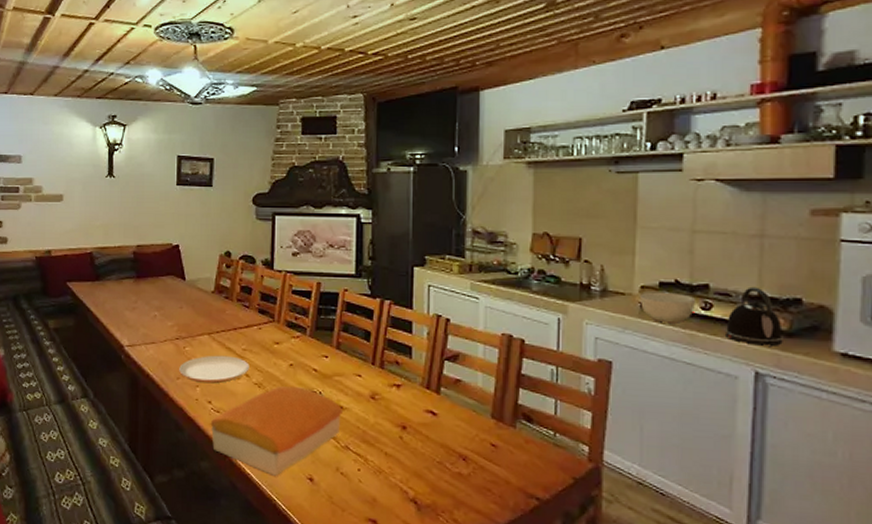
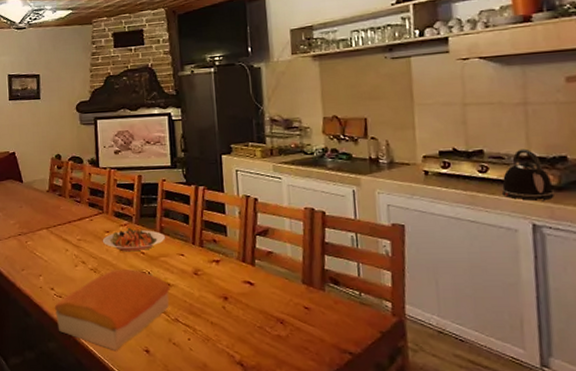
plate: present [179,355,250,384] -> none [23,246,85,272]
salad: none [270,340,343,368] -> present [102,227,166,252]
bowl: present [639,291,696,324] -> none [422,159,474,187]

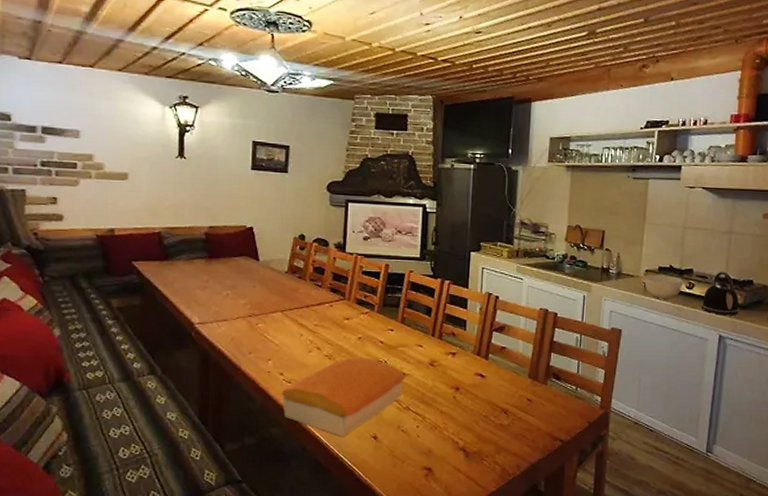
salad: present [102,227,166,252] -> none [340,315,407,341]
bowl: none [422,159,474,187] -> present [643,274,684,299]

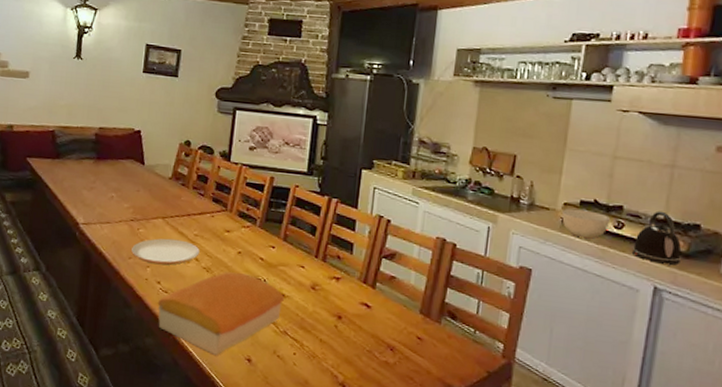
plate: none [251,330,321,357] -> present [131,238,200,266]

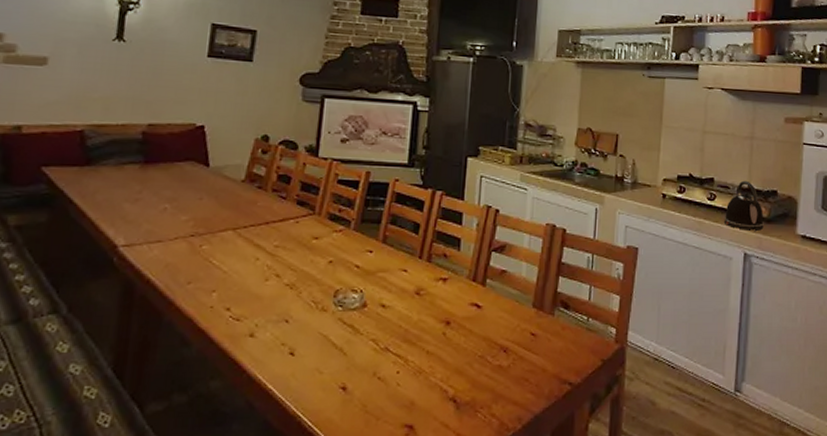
plate: present [131,238,200,266] -> none [191,253,282,287]
bread loaf: present [157,271,285,355] -> none [226,286,386,389]
bowl: present [561,208,611,239] -> none [661,184,704,212]

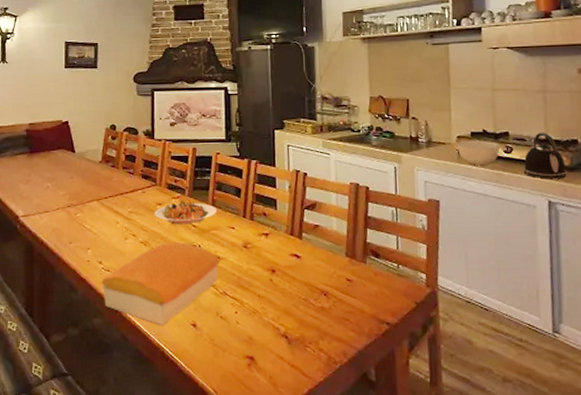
bread loaf: none [226,286,386,389] -> present [101,242,221,325]
salad: none [307,234,389,265] -> present [154,200,218,225]
bowl: none [661,184,704,212] -> present [456,140,500,166]

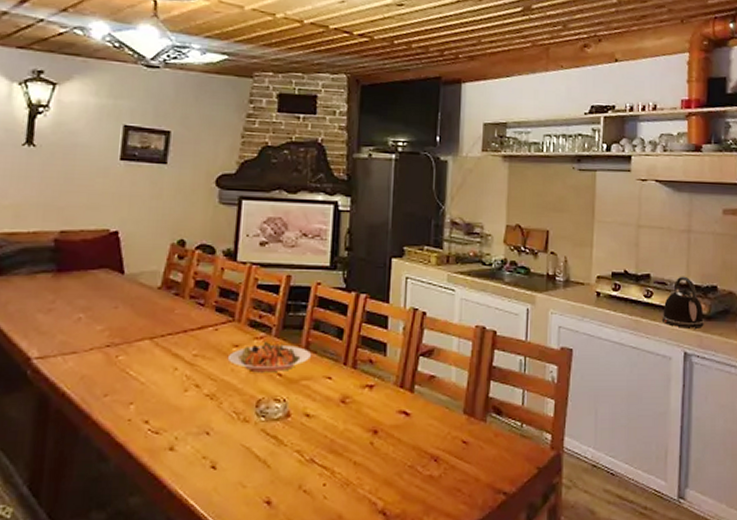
bread loaf: present [101,242,221,325] -> none [145,396,310,504]
bowl: present [456,140,500,166] -> none [595,281,641,311]

